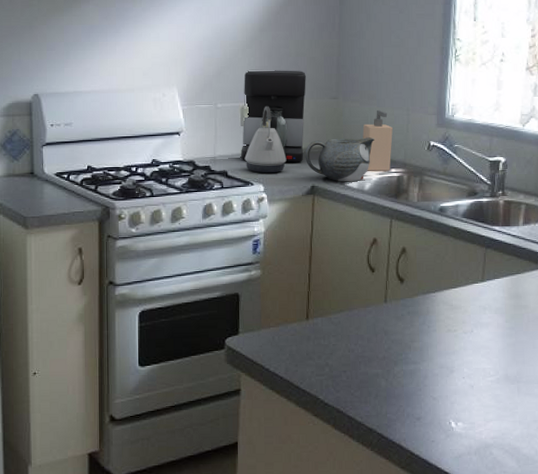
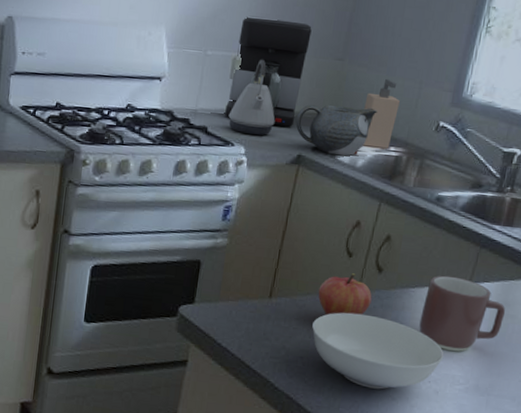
fruit: none [350,287,399,329] -> present [318,273,372,316]
bowl: none [350,323,472,392] -> present [312,312,444,390]
mug: none [445,277,519,346] -> present [419,275,506,352]

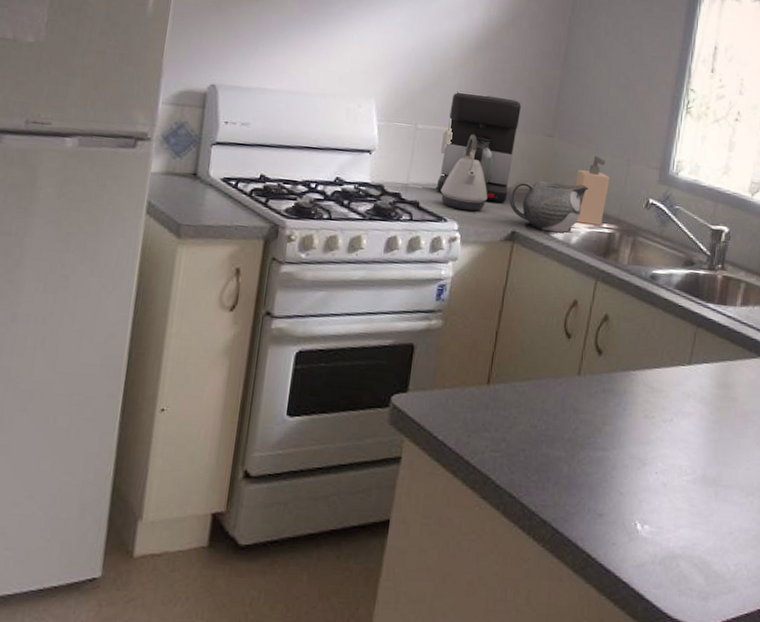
bowl: present [312,312,444,390] -> none [533,398,670,484]
fruit: present [318,273,372,316] -> none [538,356,593,403]
mug: present [419,275,506,352] -> none [642,356,727,439]

